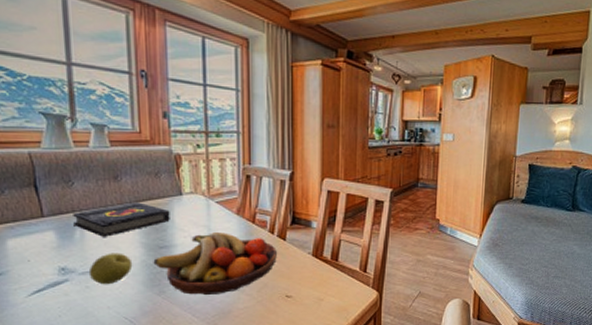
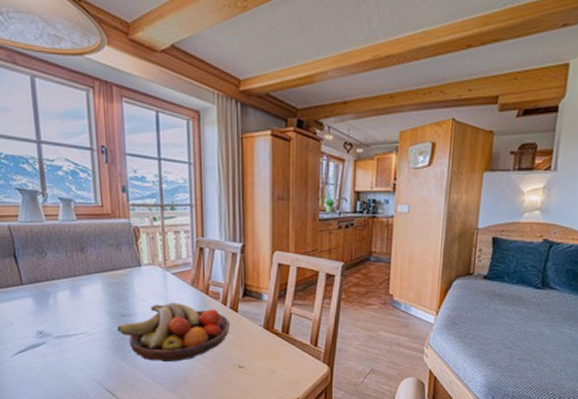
book: present [73,202,170,237] -> none [47,272,131,304]
apple: present [88,253,133,285] -> none [62,319,99,349]

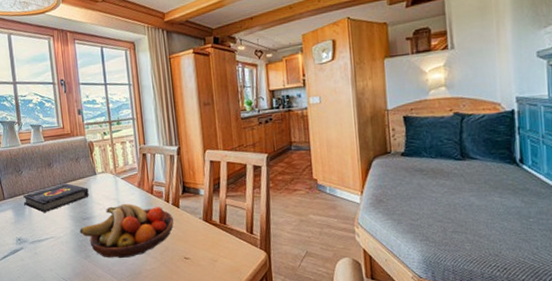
book: none [47,272,131,304] -> present [23,183,89,213]

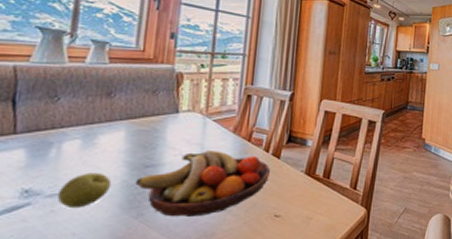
book: present [23,183,89,213] -> none [50,119,163,155]
apple: none [36,225,66,252] -> present [56,172,112,209]

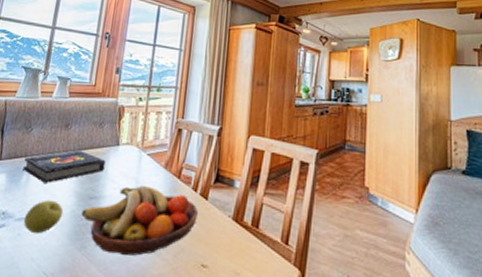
book: none [50,119,163,155] -> present [23,150,106,183]

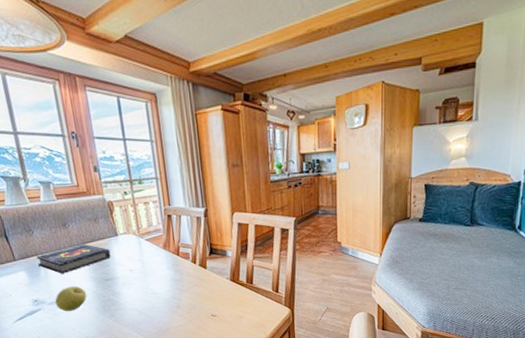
fruit bowl: present [81,186,198,256] -> none [102,265,201,317]

